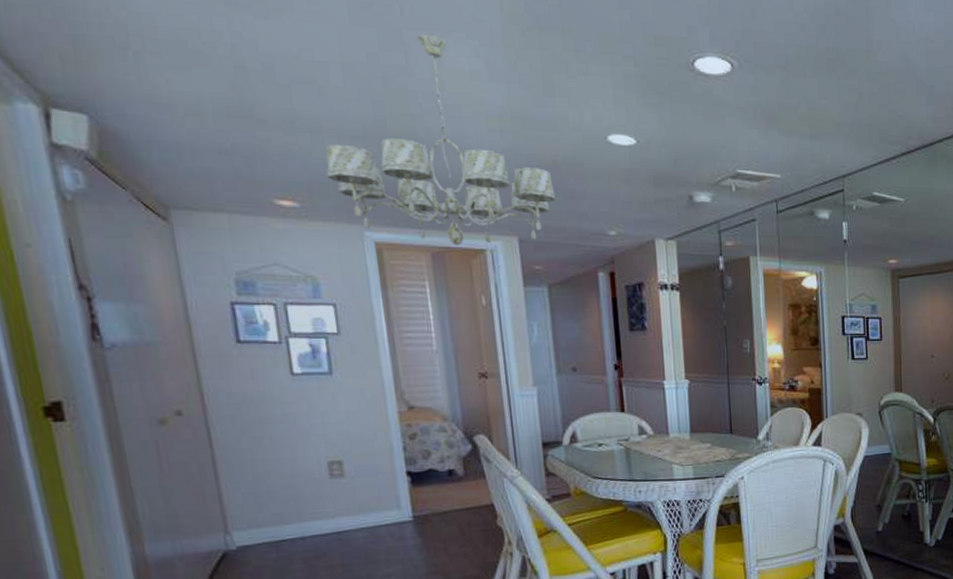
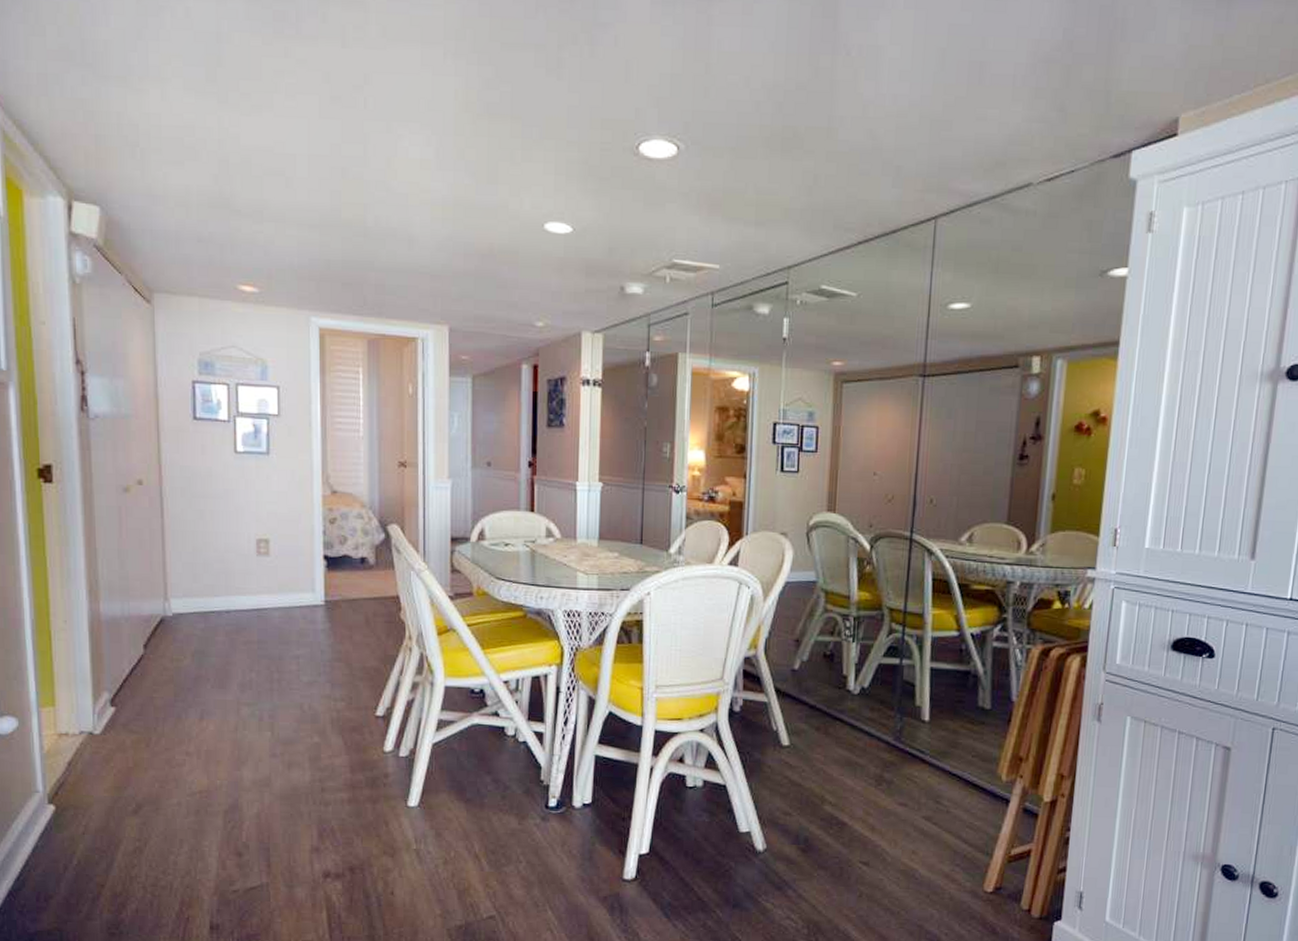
chandelier: present [325,34,556,245] -> none [285,124,488,333]

